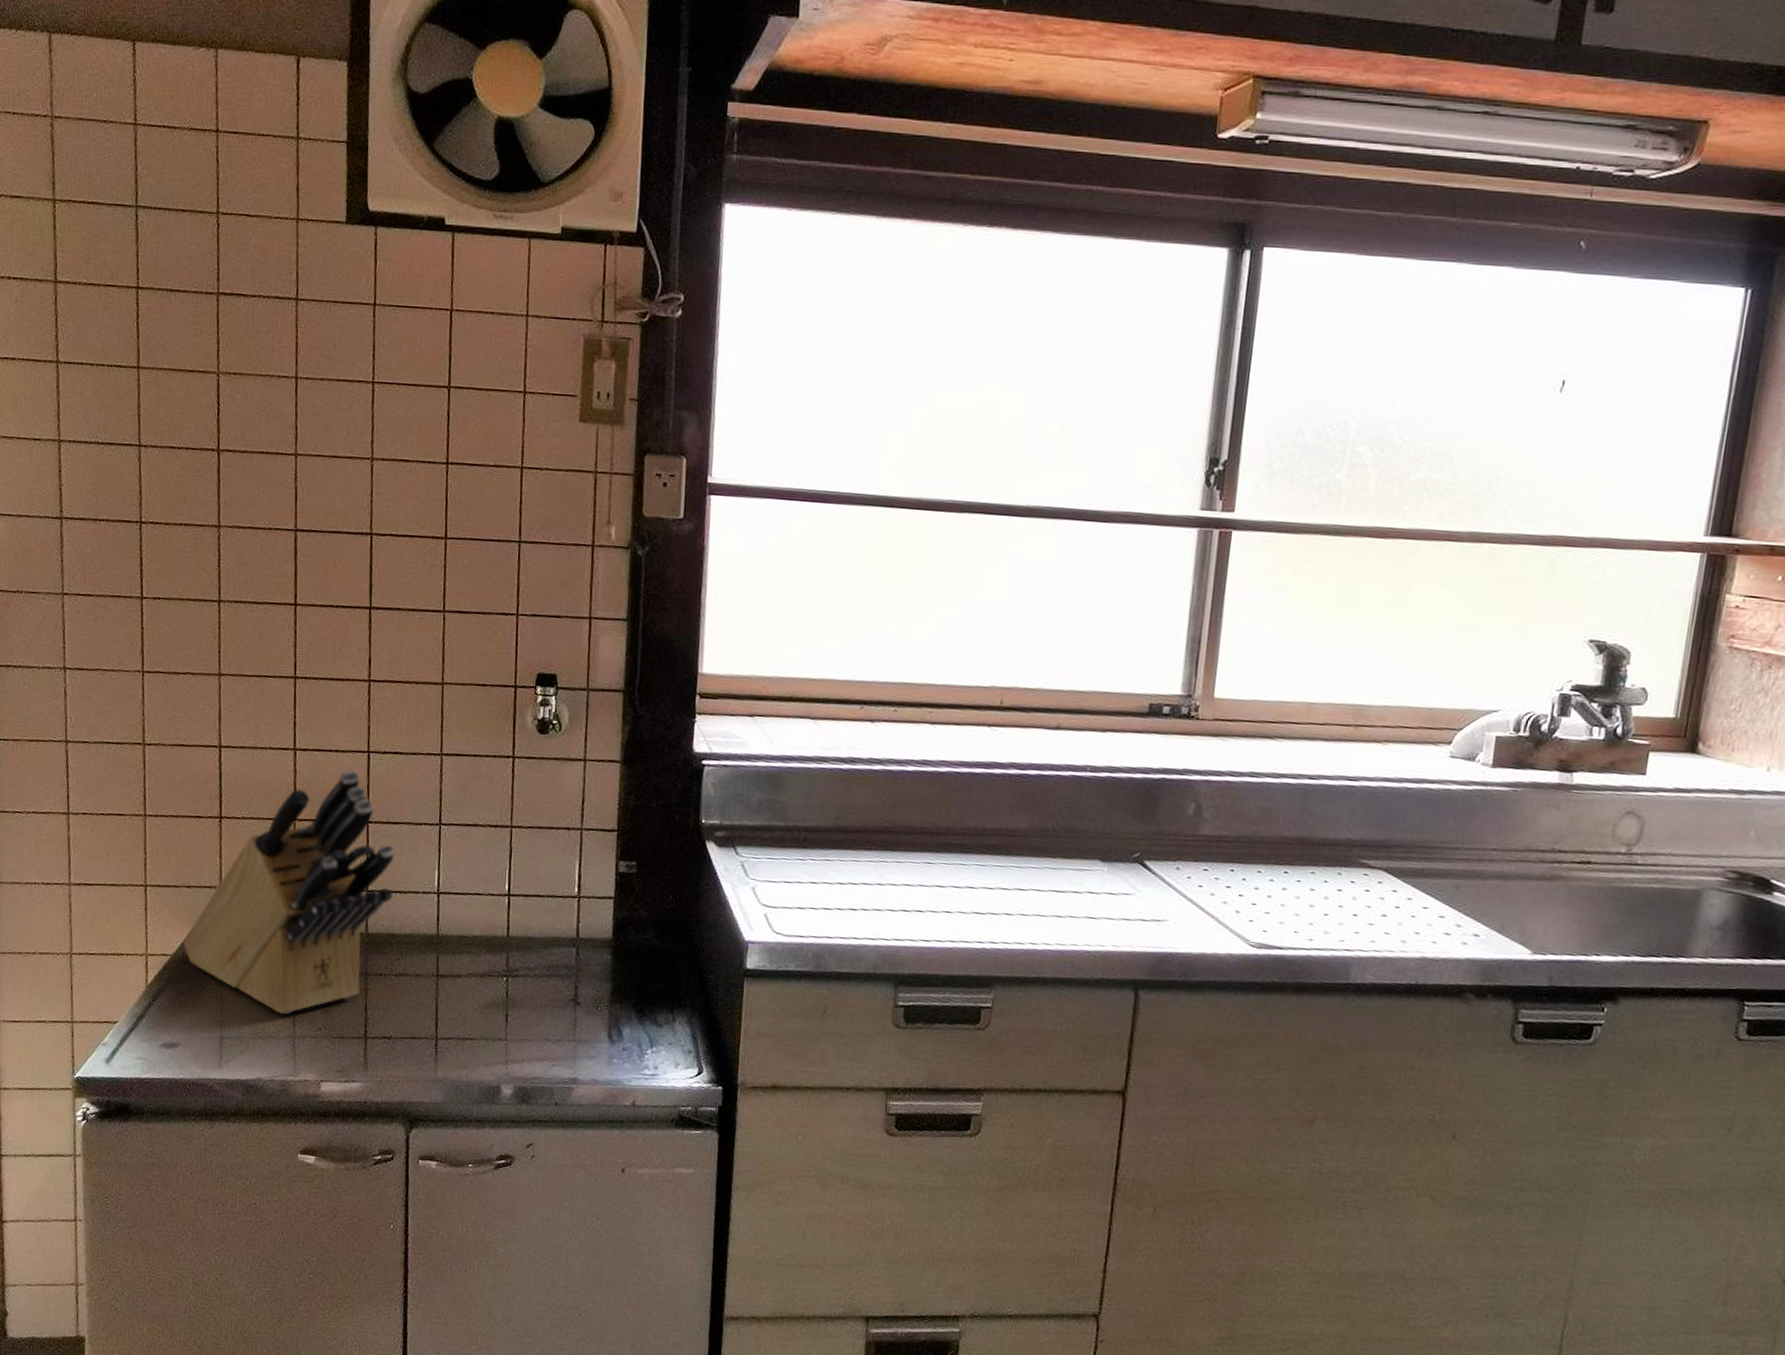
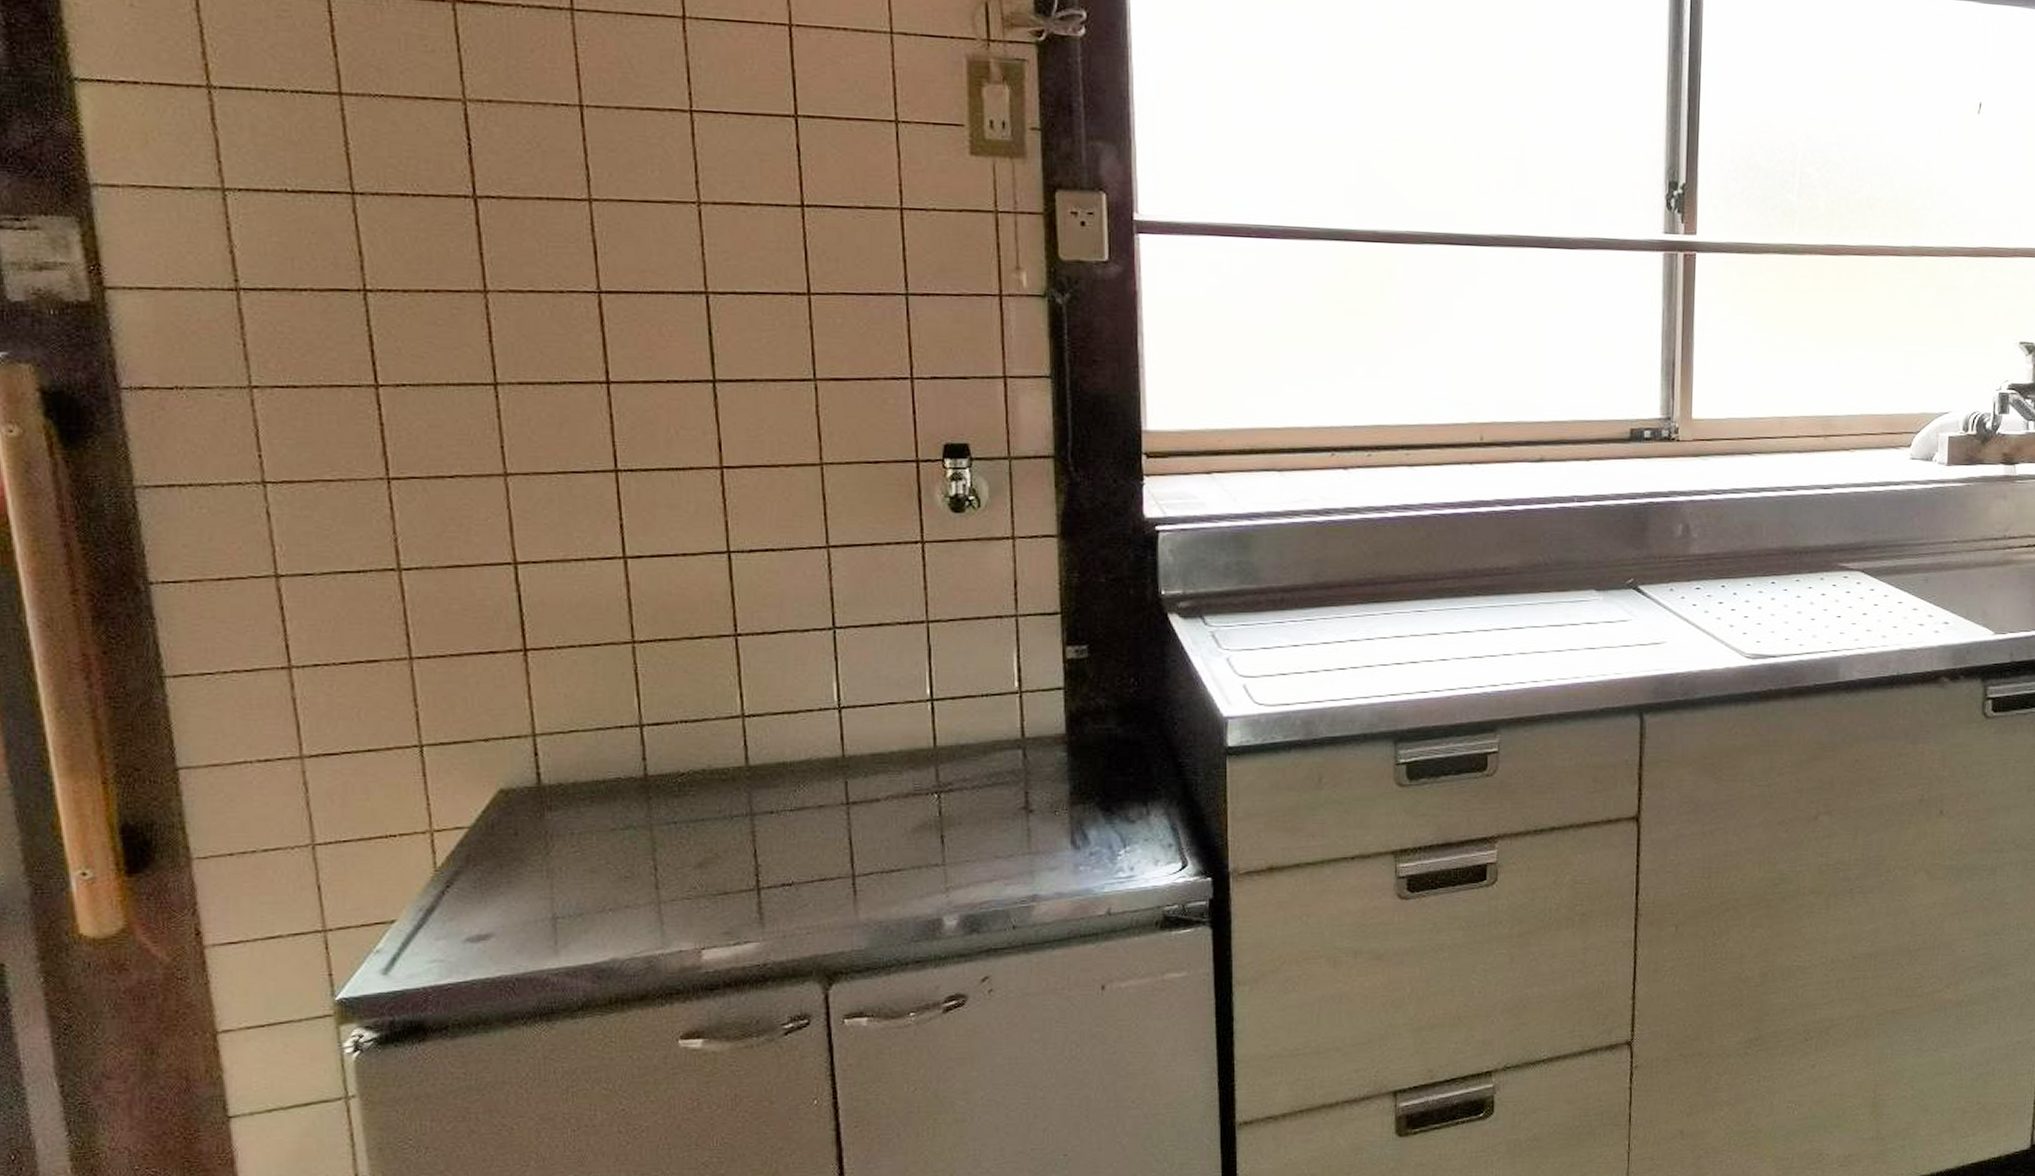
knife block: present [182,768,395,1014] -> none [484,574,779,877]

